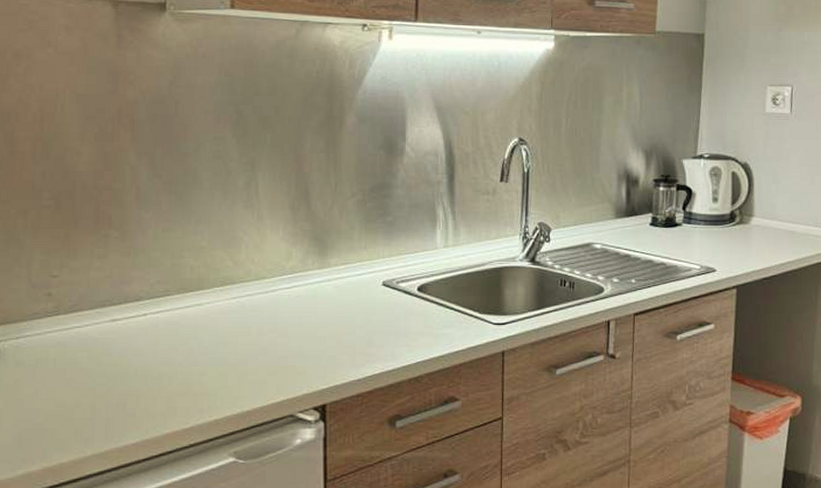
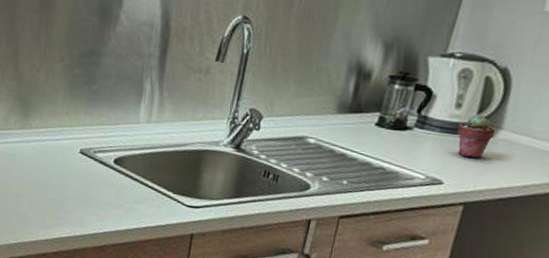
potted succulent: none [718,205,749,244] -> present [456,114,496,158]

